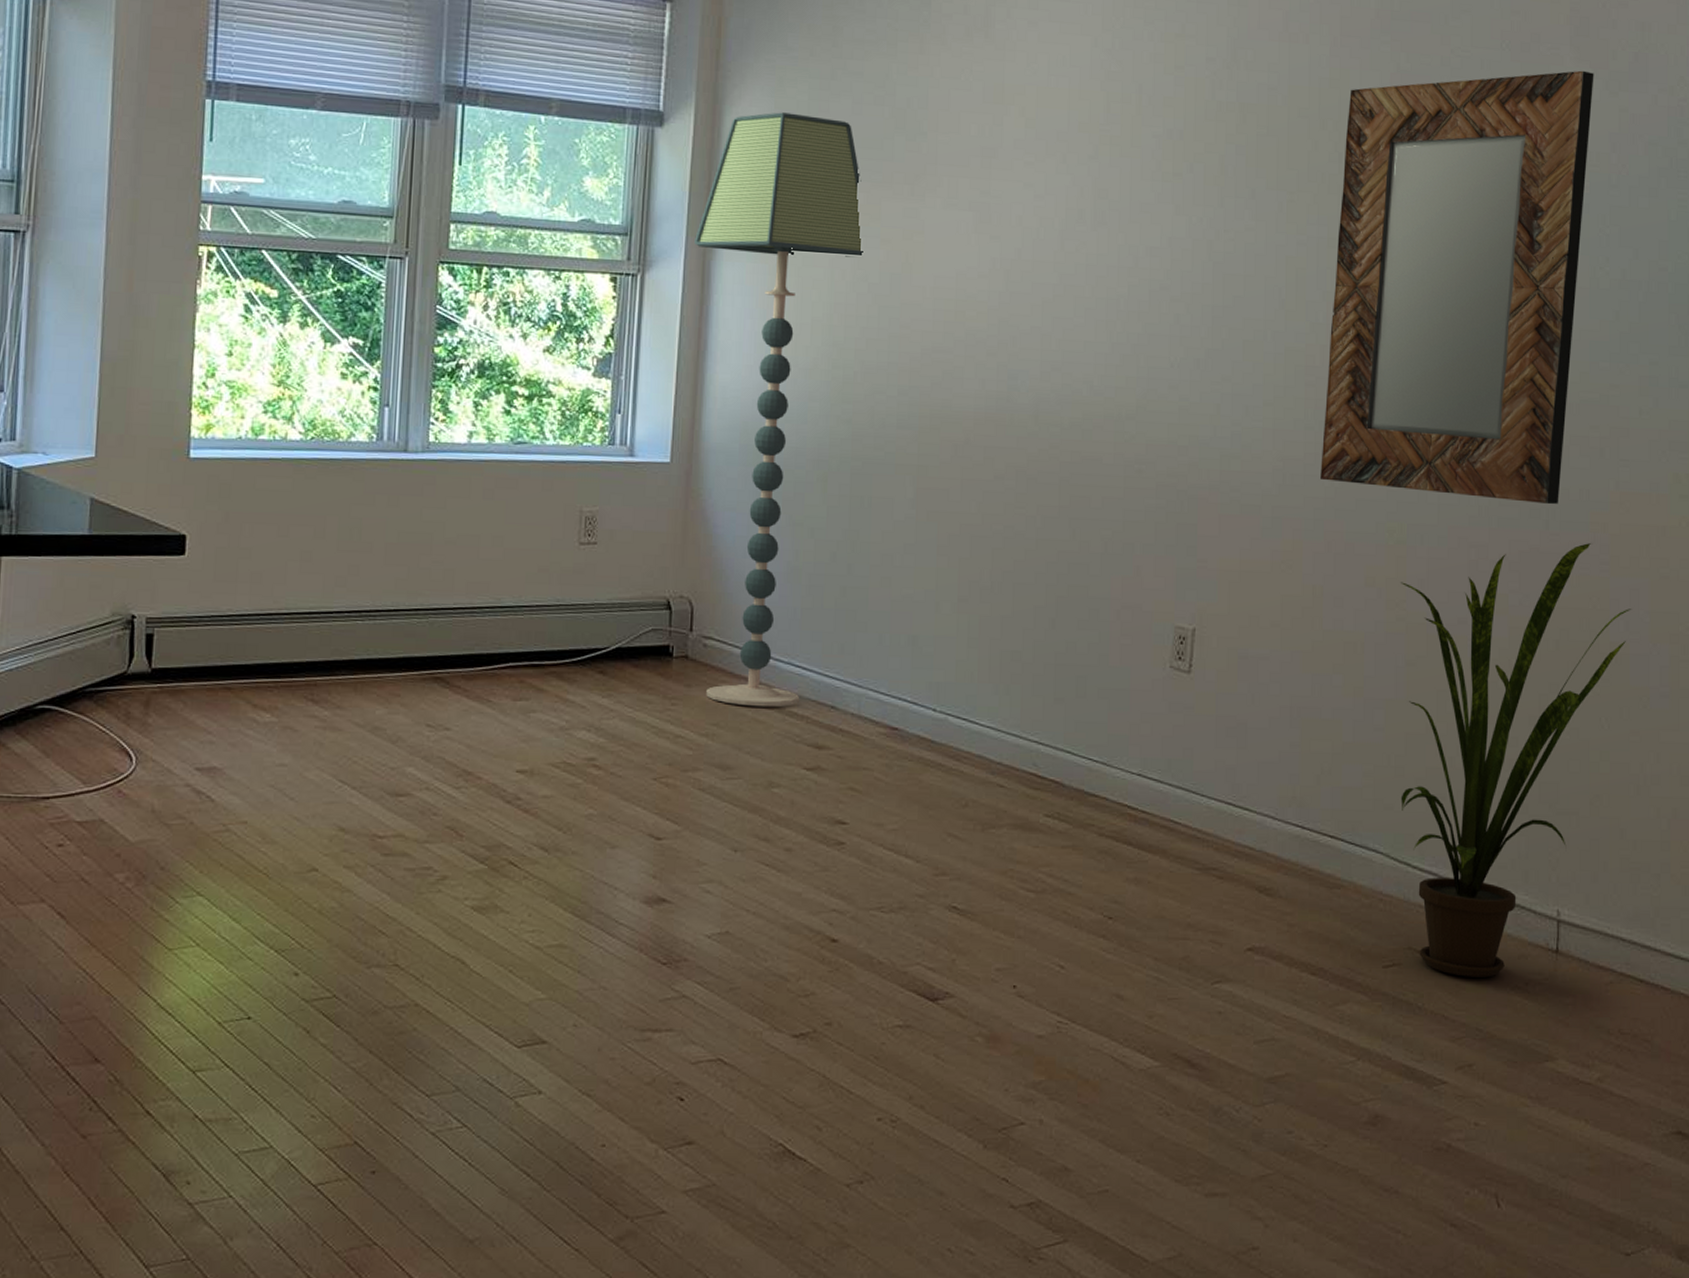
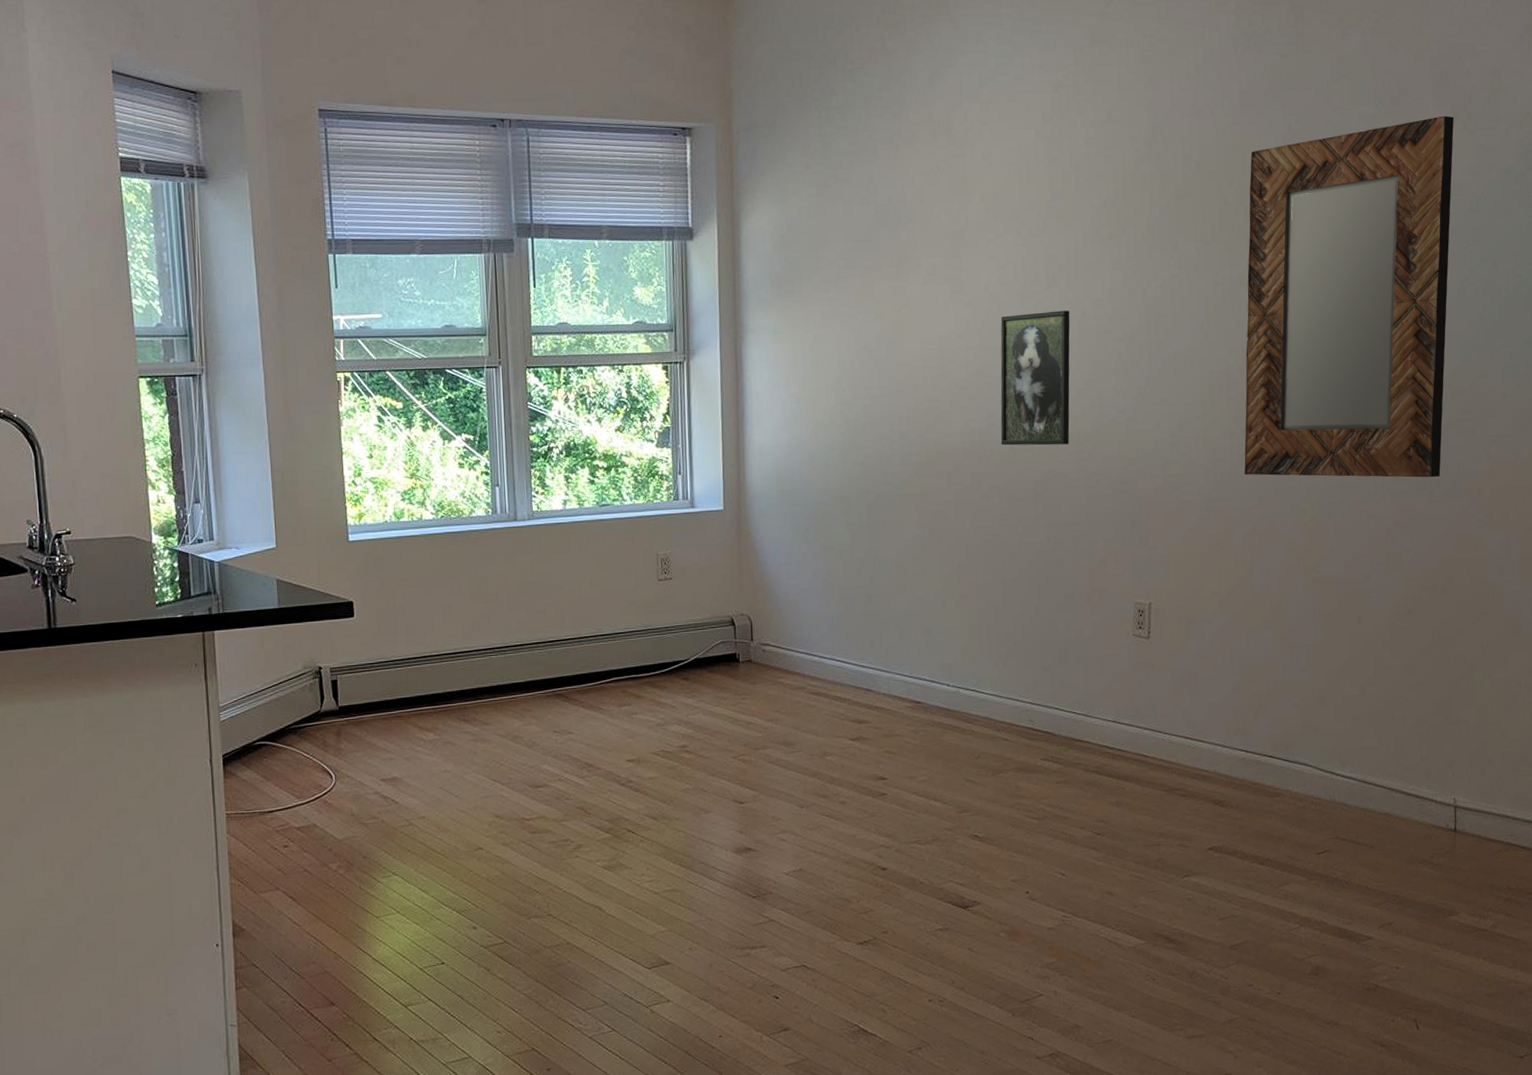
floor lamp: present [695,112,863,707] -> none [727,218,863,695]
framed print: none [1023,256,1119,422] -> present [1000,310,1070,446]
house plant: present [1400,543,1632,977] -> none [1314,506,1504,856]

